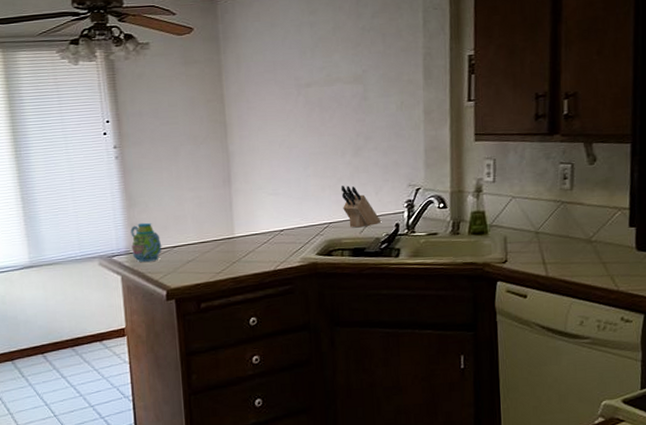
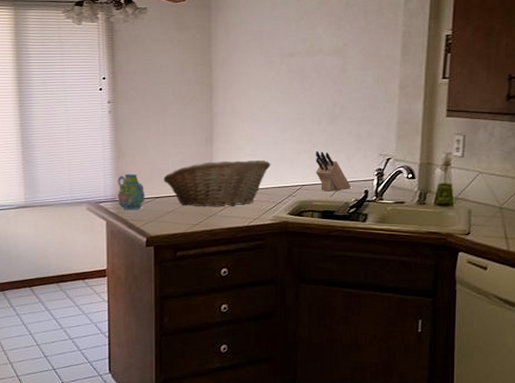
fruit basket: none [180,198,295,254] -> present [163,159,271,207]

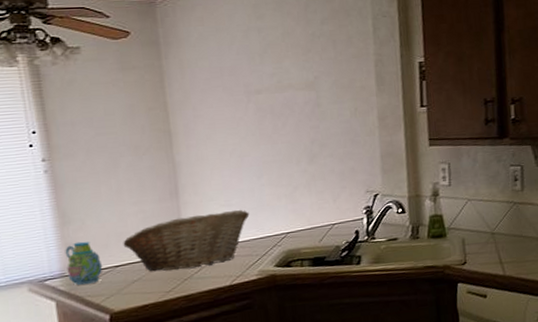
knife block: present [315,151,351,192] -> none [297,194,340,237]

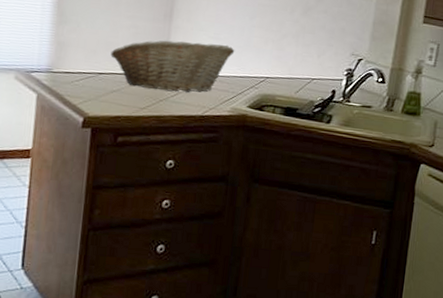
mug: present [65,241,103,285] -> none [53,42,88,85]

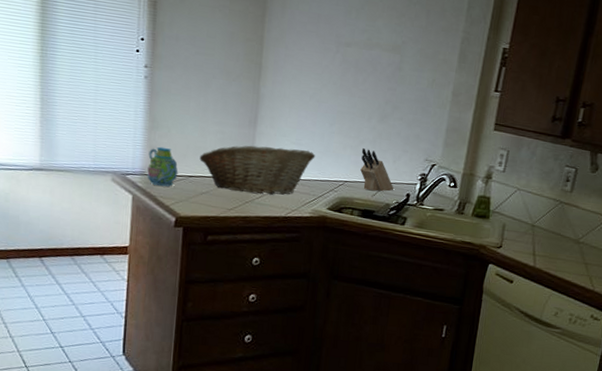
mug: none [53,42,88,85] -> present [147,146,179,187]
knife block: none [282,42,318,88] -> present [360,148,394,192]

